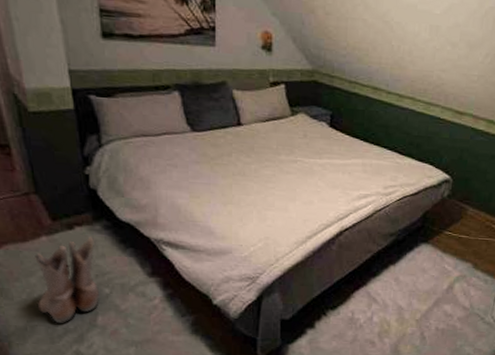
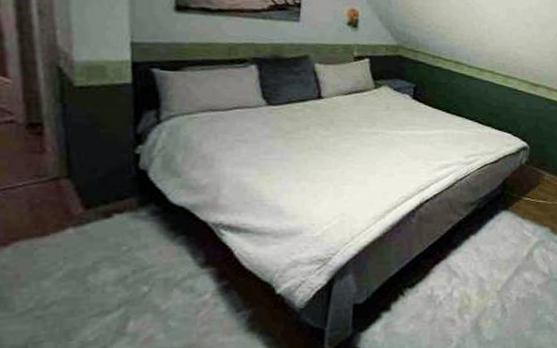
boots: present [35,237,99,323] -> none [48,225,138,335]

